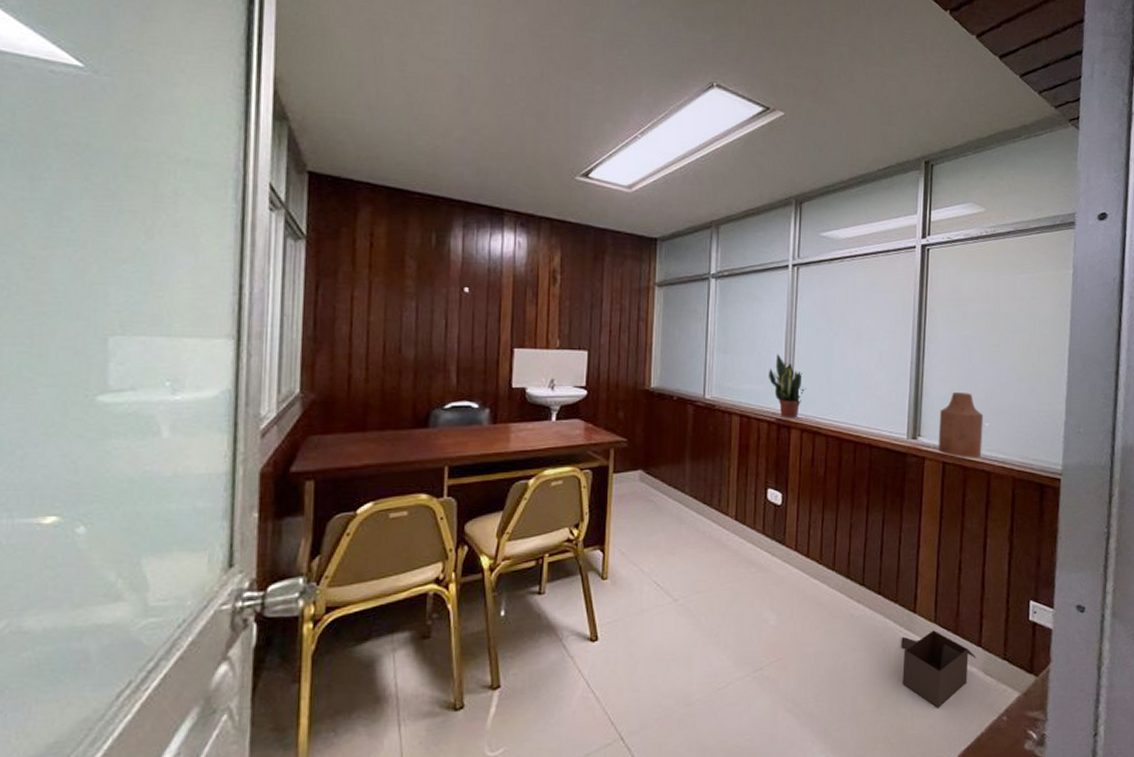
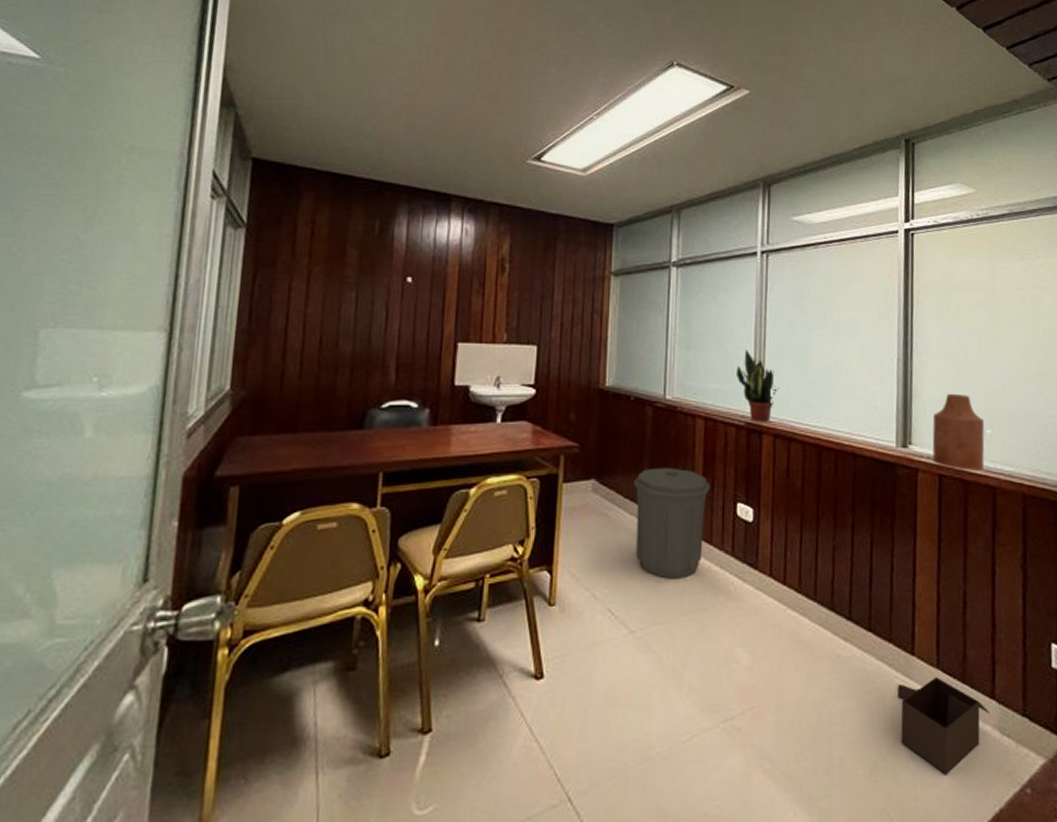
trash can: none [677,459,744,555] -> present [634,467,710,579]

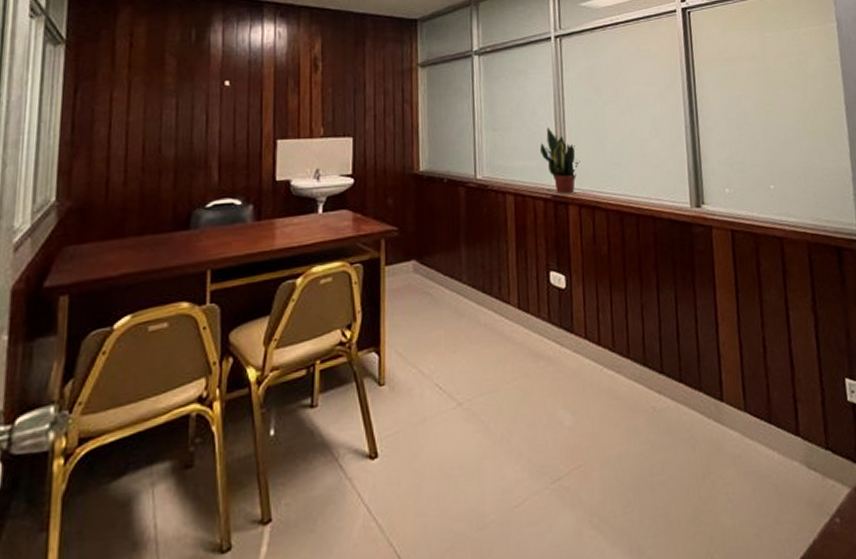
trash can: present [634,467,710,579] -> none [452,243,524,350]
cardboard box: present [897,677,990,775] -> none [710,420,797,513]
vase: present [932,394,985,471] -> none [721,154,771,224]

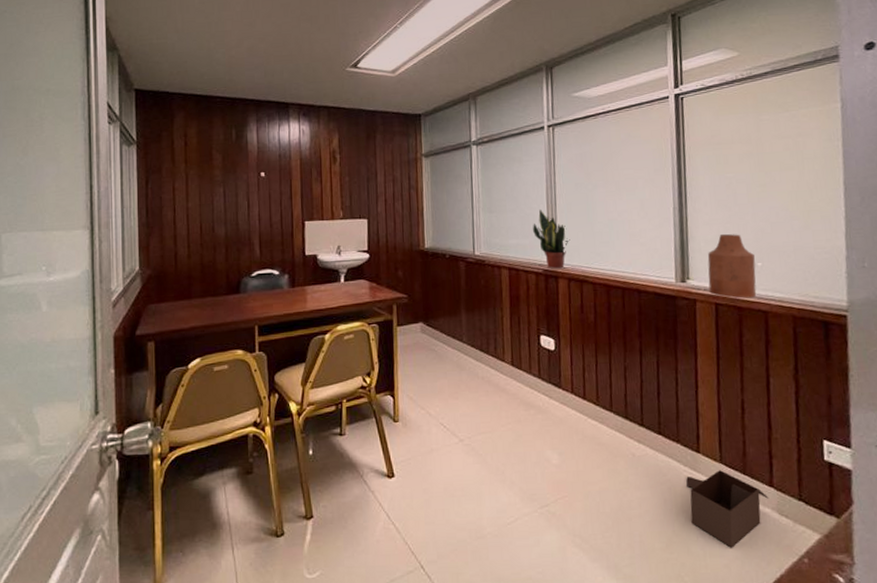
cardboard box: none [710,420,797,513] -> present [686,470,769,548]
vase: none [721,154,771,224] -> present [707,234,757,299]

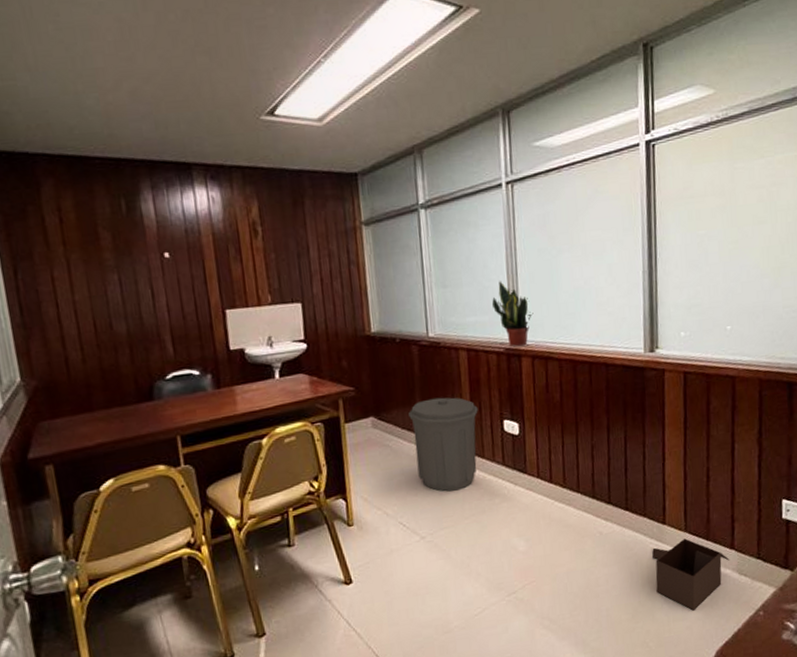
trash can: none [454,310,517,398] -> present [409,397,478,492]
vase: present [707,234,757,299] -> none [677,296,725,365]

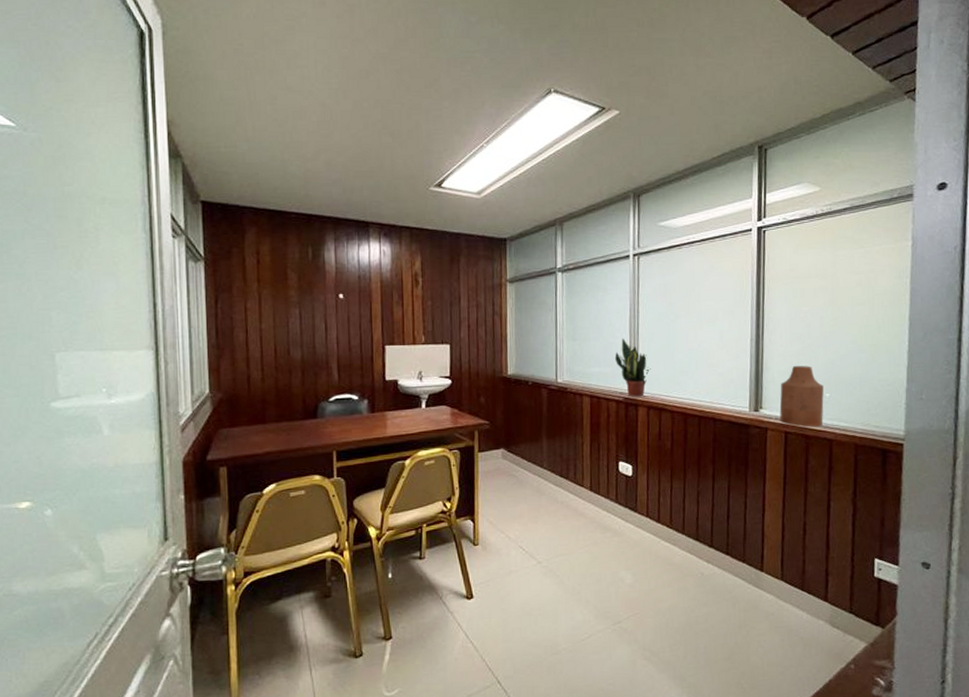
trash can: present [409,397,478,492] -> none [535,436,597,522]
cardboard box: present [652,538,730,611] -> none [750,587,824,657]
vase: none [677,296,725,365] -> present [779,366,824,428]

